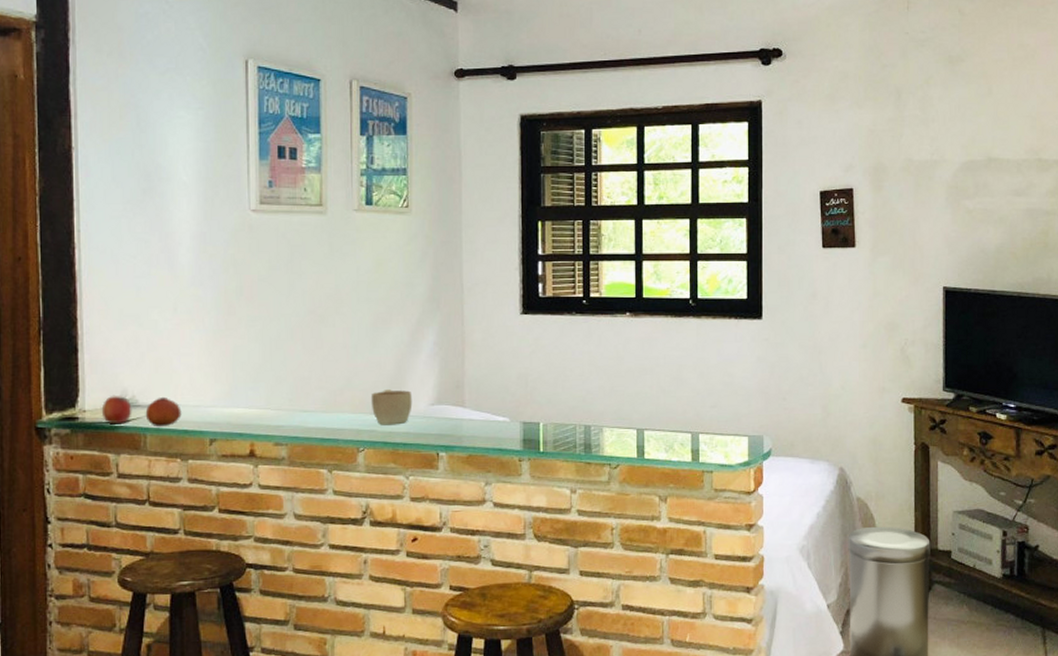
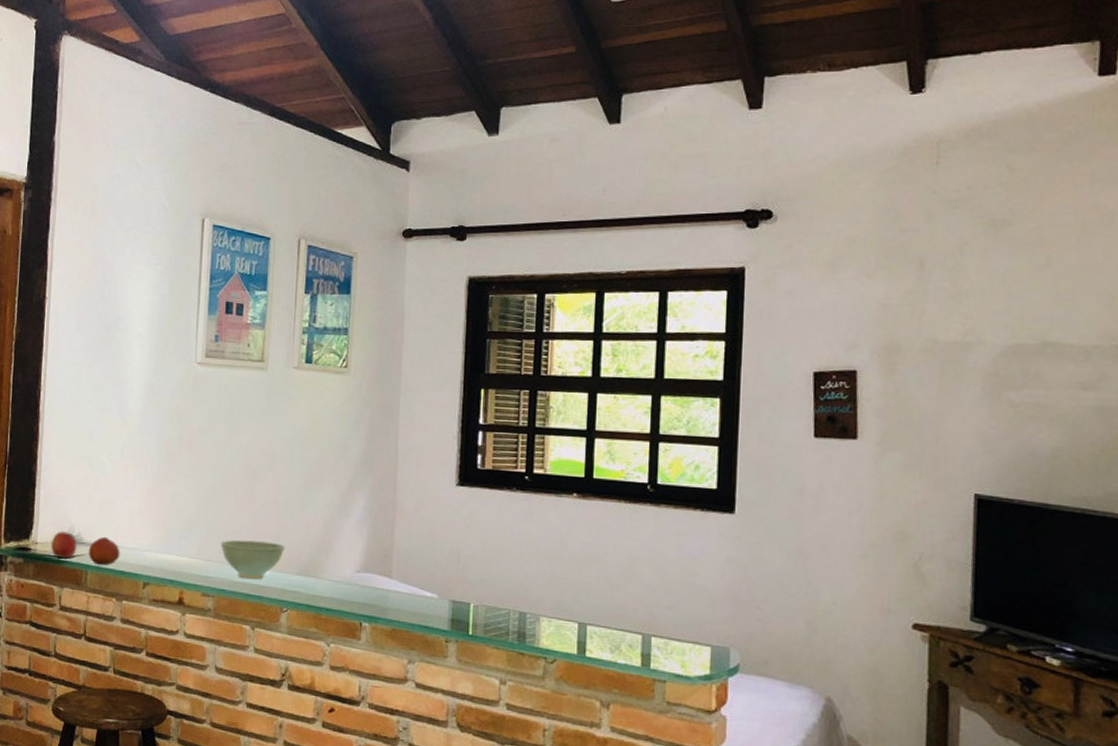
bowl: none [290,385,358,424] -> present [220,540,286,580]
cup: present [371,389,413,425] -> none [297,551,339,589]

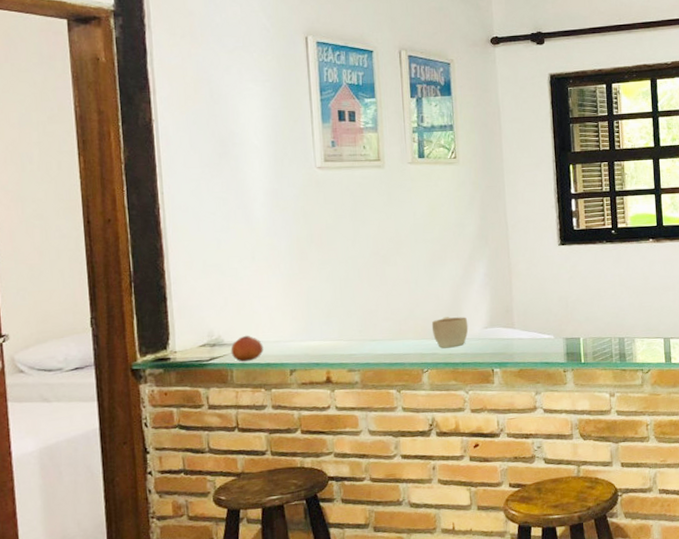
fruit: present [50,530,77,559] -> none [190,336,219,362]
bowl: present [220,540,286,580] -> none [359,315,420,351]
cup: none [297,551,339,589] -> present [431,317,469,349]

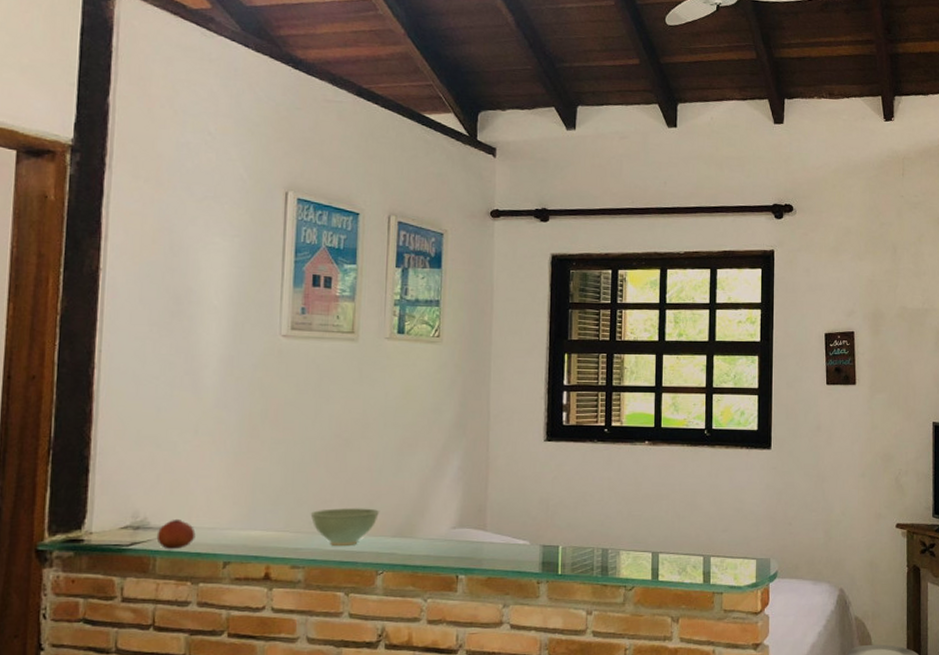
bowl: none [359,315,420,351] -> present [310,508,380,547]
cup: present [431,317,469,349] -> none [392,513,435,548]

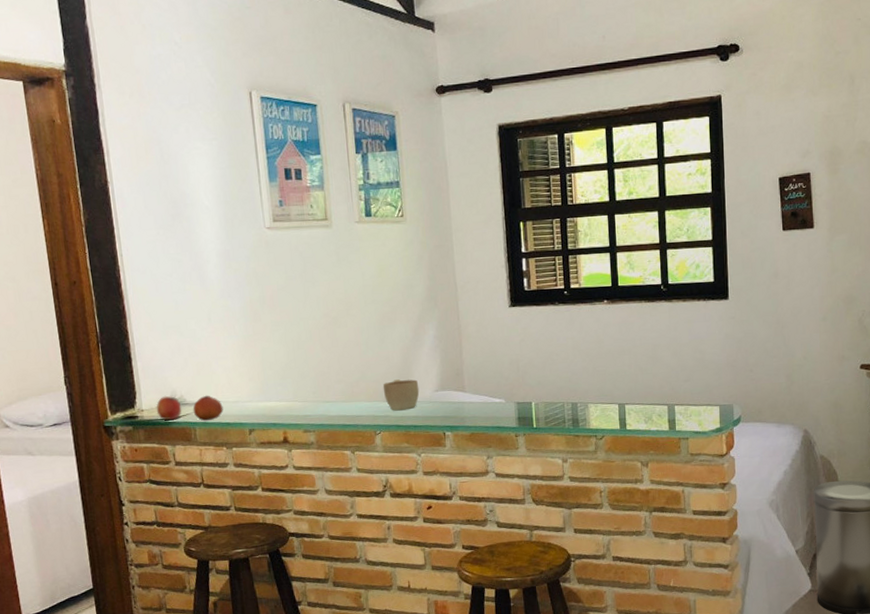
fruit: none [109,516,143,547] -> present [156,395,182,421]
bowl: present [310,508,380,547] -> none [313,377,371,413]
cup: none [392,513,435,548] -> present [383,379,420,411]

